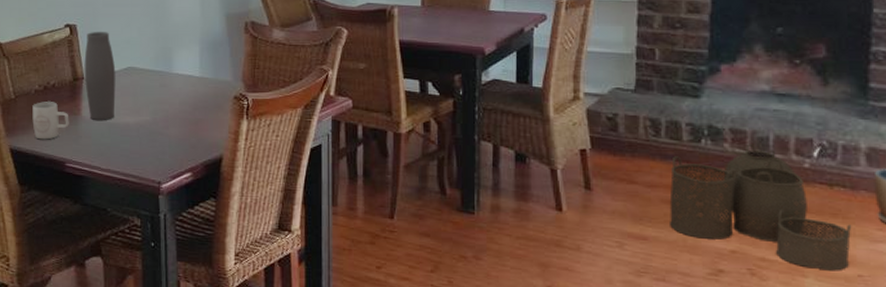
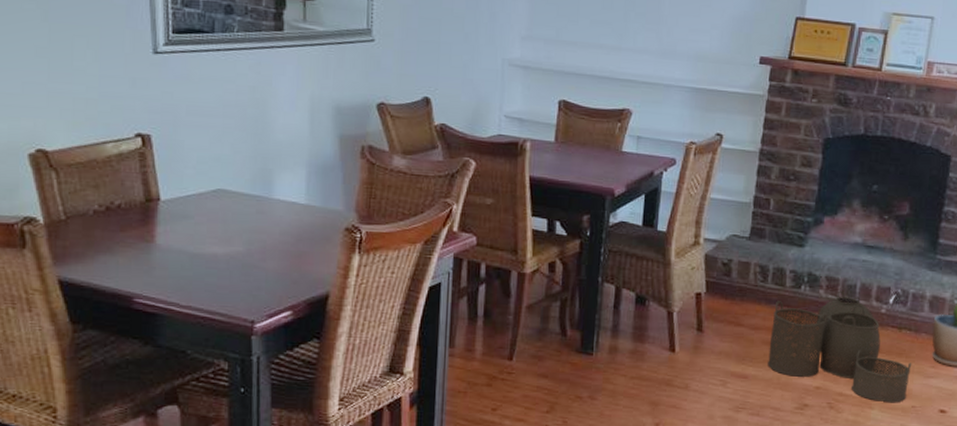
mug: present [32,102,69,140] -> none [89,225,140,271]
vase: present [84,31,116,120] -> none [160,144,202,250]

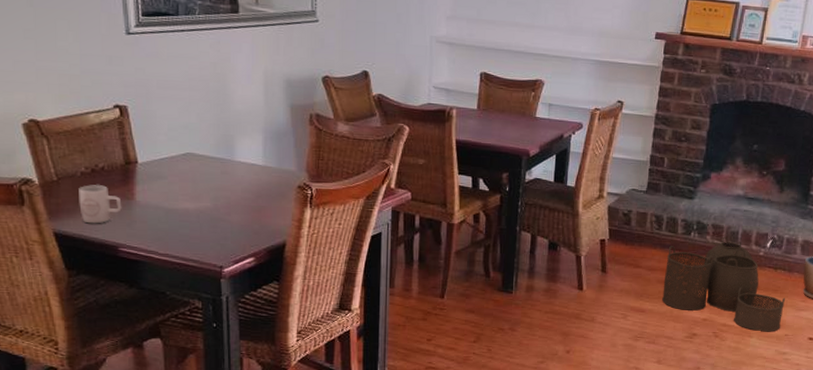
mug: none [89,225,140,271] -> present [79,185,122,224]

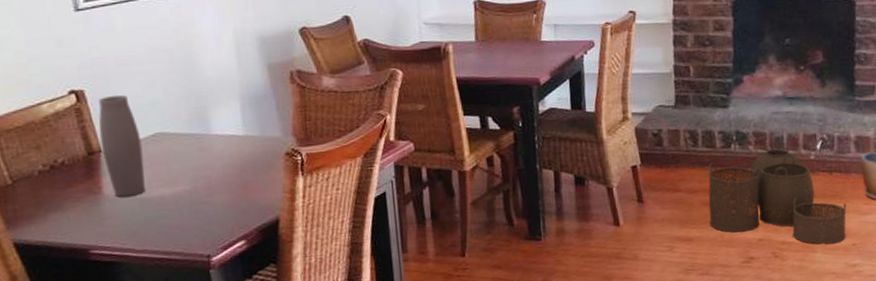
mug: present [79,185,122,224] -> none [37,182,89,228]
vase: none [137,114,173,205] -> present [98,94,145,197]

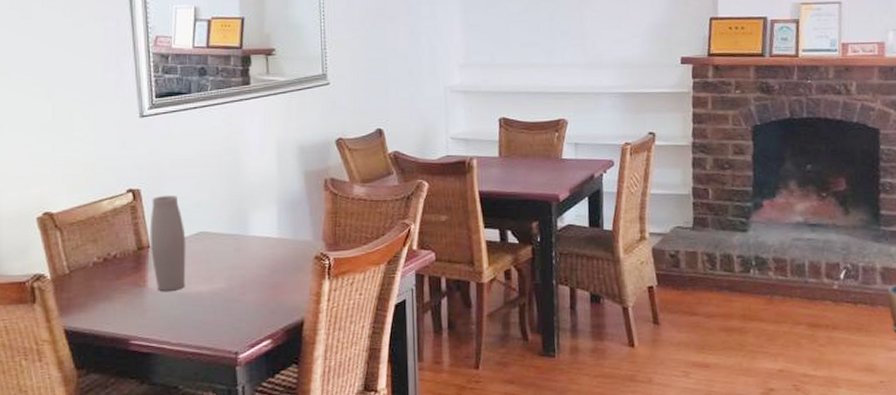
woven basket: present [708,144,847,244] -> none [726,271,873,380]

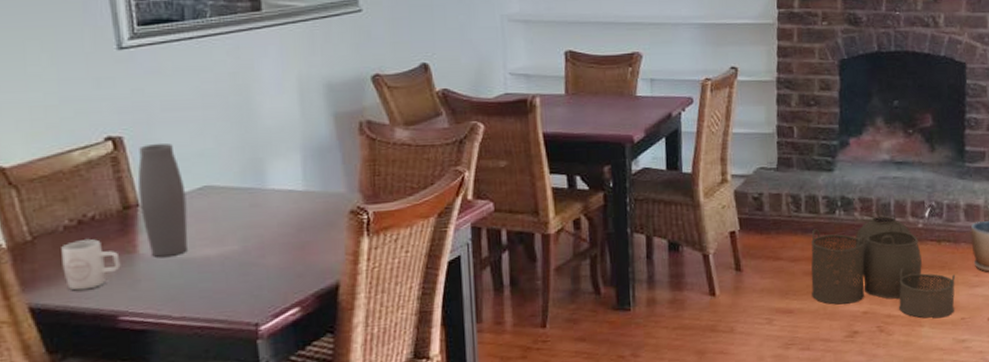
mug: none [90,274,134,317] -> present [61,239,121,291]
woven basket: none [726,271,873,380] -> present [811,210,956,318]

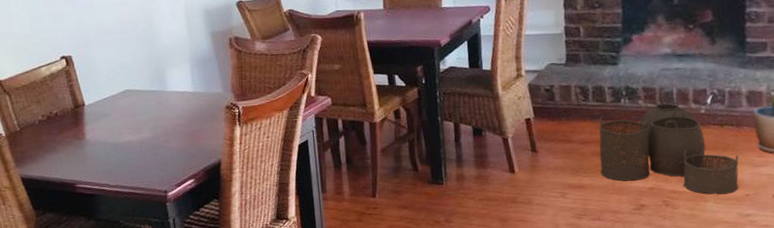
mug: present [61,239,121,291] -> none [38,129,75,166]
vase: present [137,142,188,257] -> none [82,59,117,142]

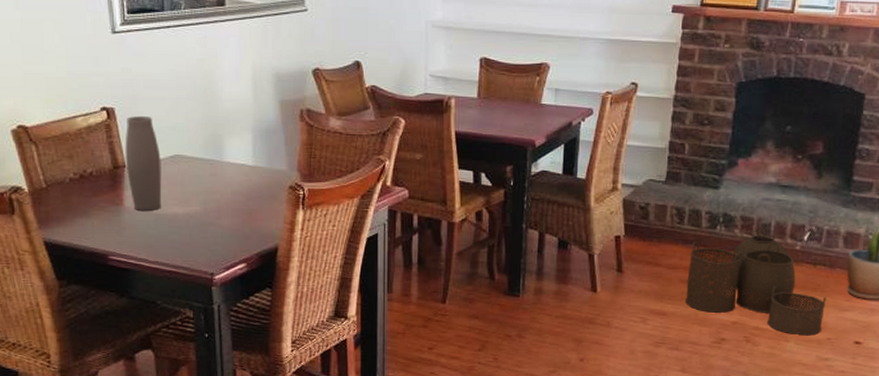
vase: none [82,59,117,142] -> present [125,115,162,211]

